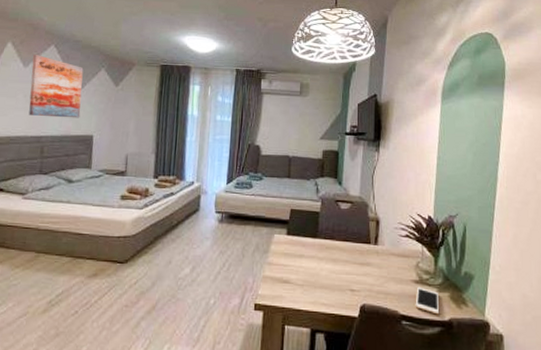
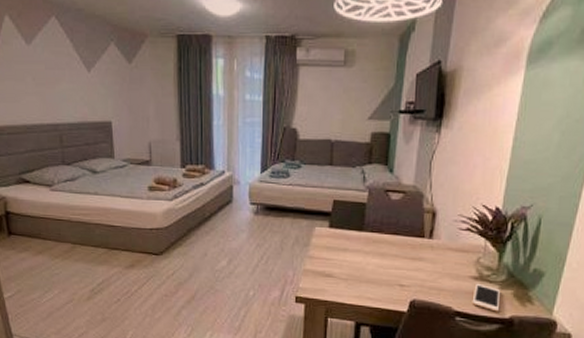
wall art: present [28,55,84,118] -> none [34,29,95,103]

